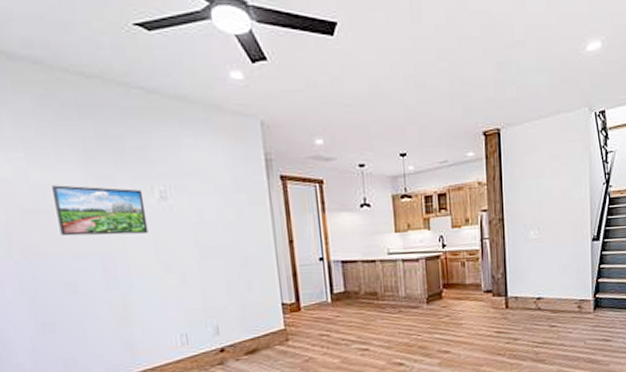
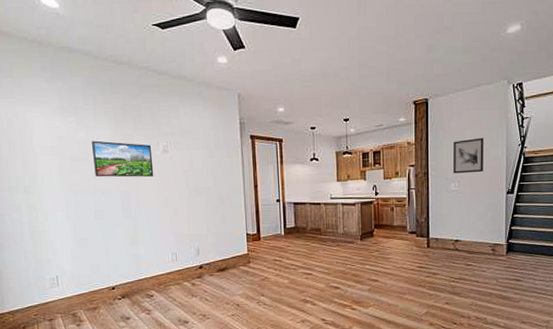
wall art: none [531,175,566,219] -> present [454,138,484,174]

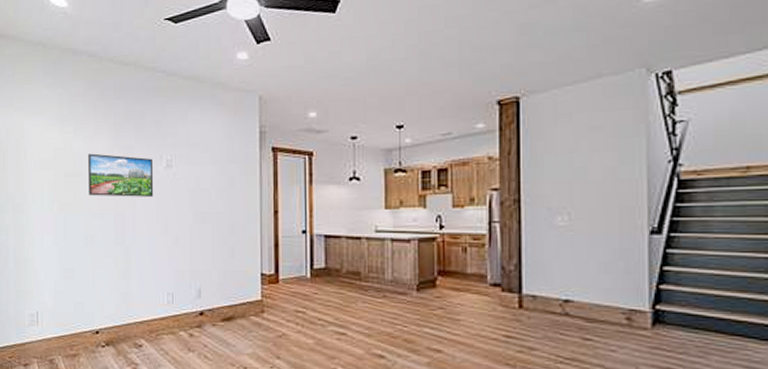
wall art: present [454,138,484,174] -> none [560,150,609,202]

